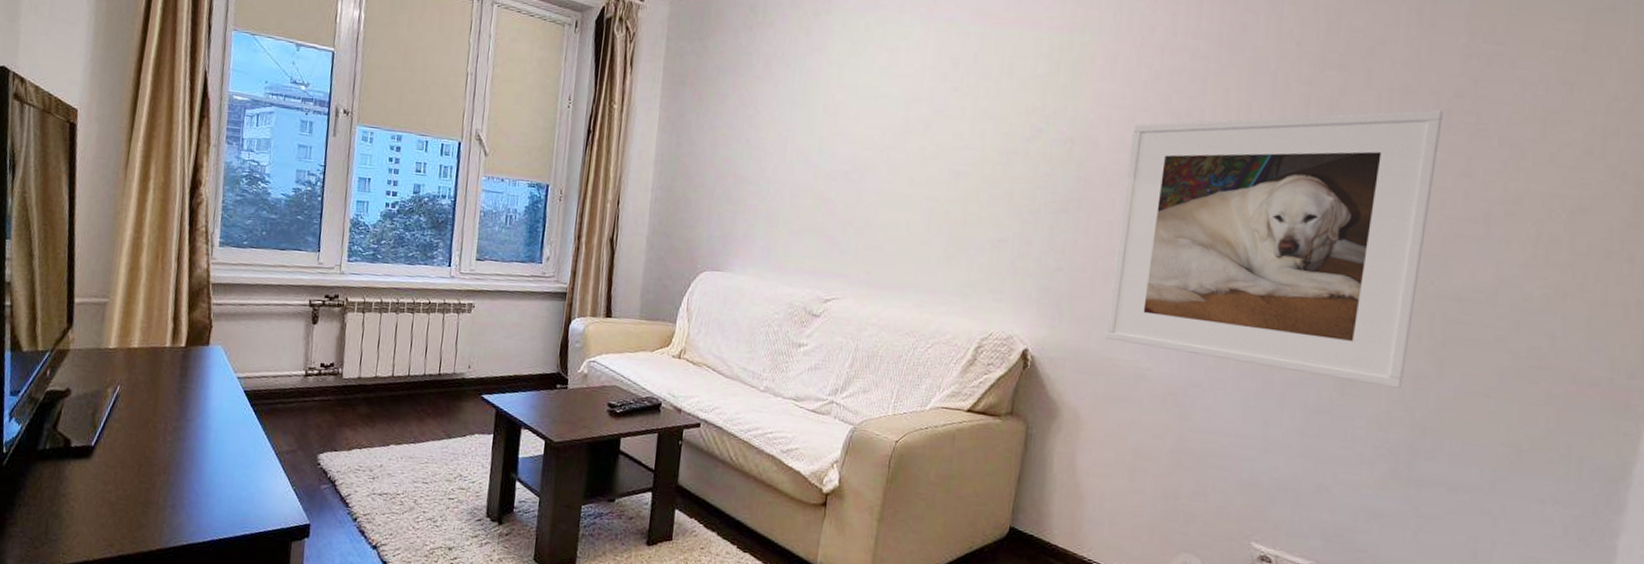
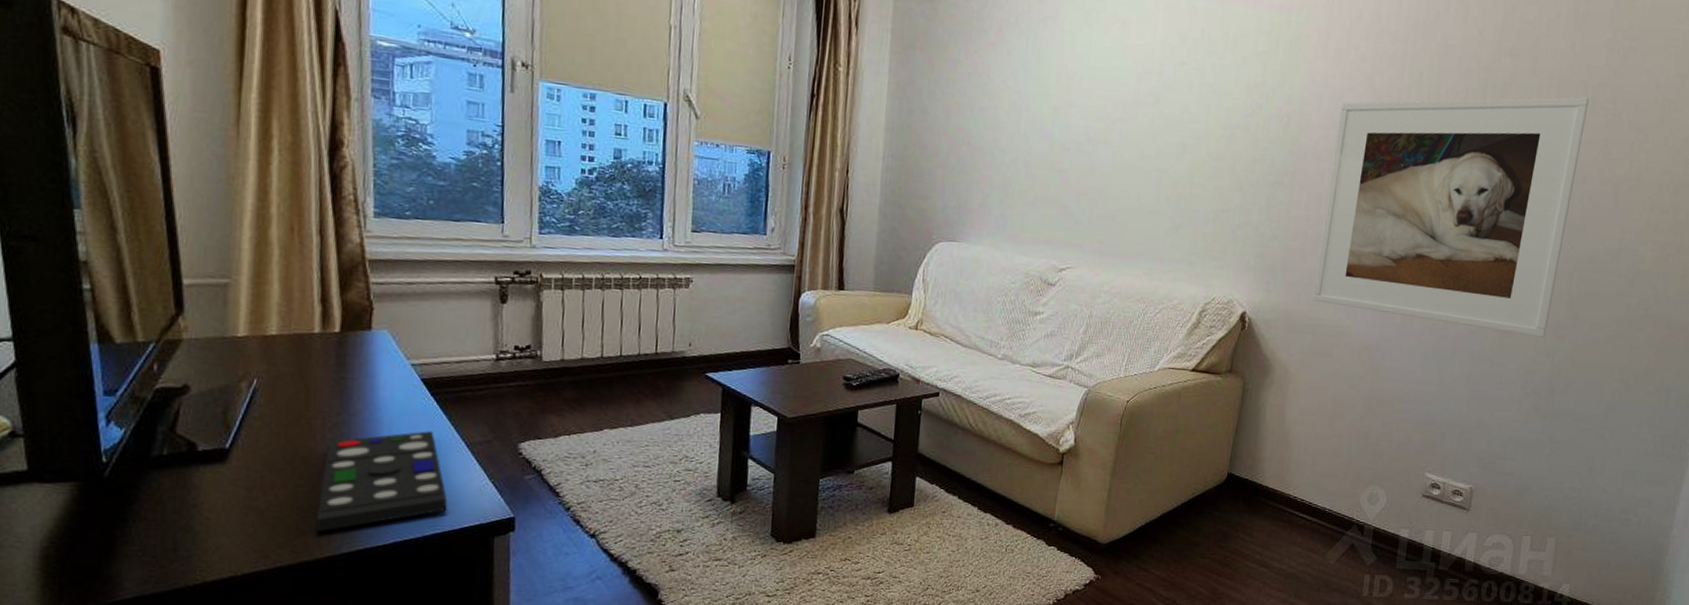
remote control: none [152,438,257,526] -> present [316,431,448,531]

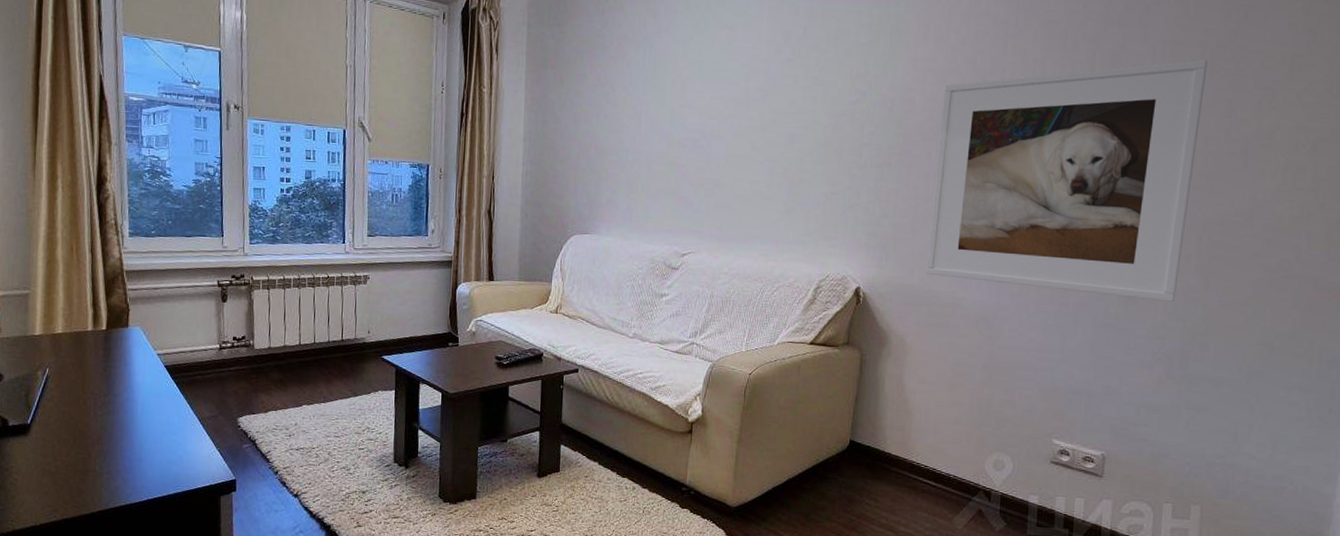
remote control: present [316,431,448,531] -> none [91,408,186,490]

